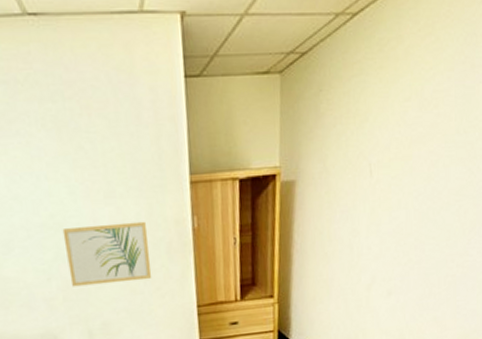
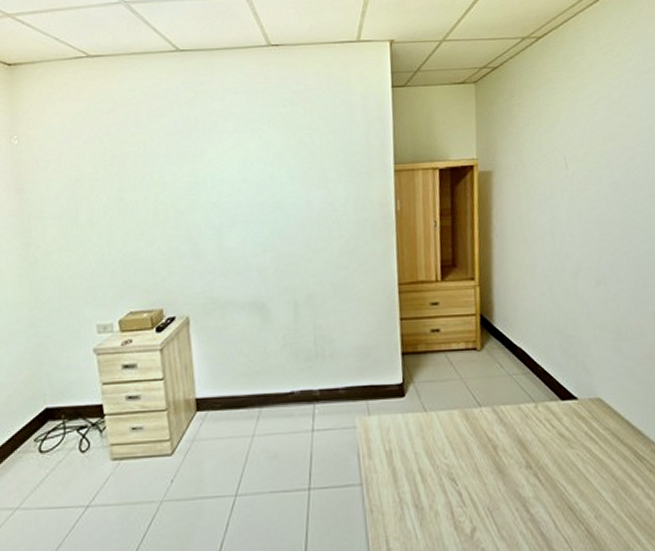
wall art: present [62,221,152,287] -> none [280,203,357,259]

